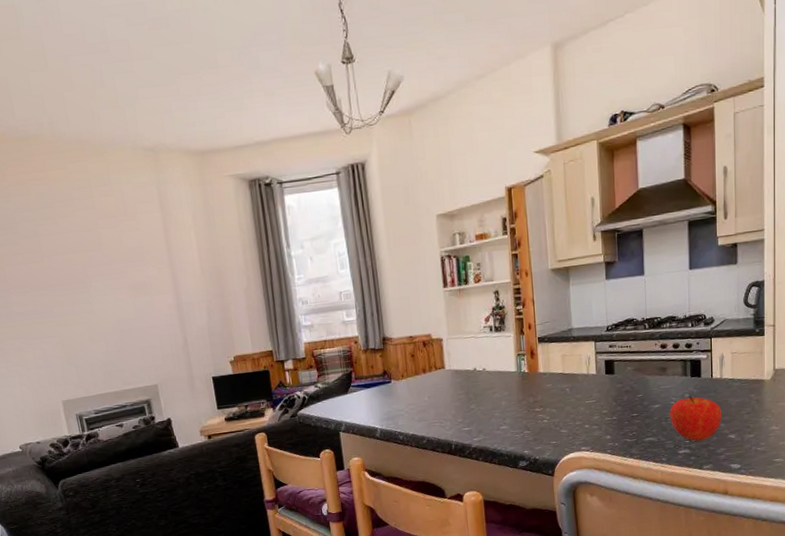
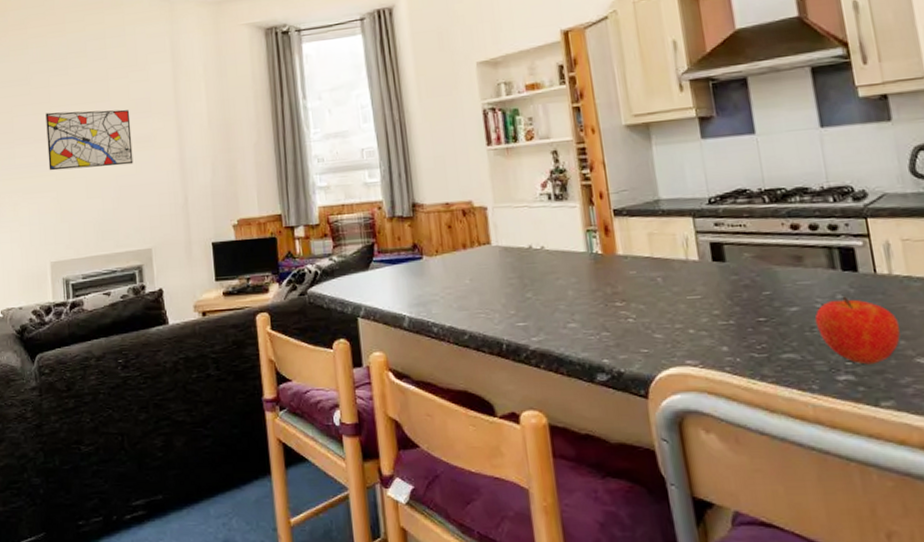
wall art: none [38,258,133,318] -> present [45,109,134,171]

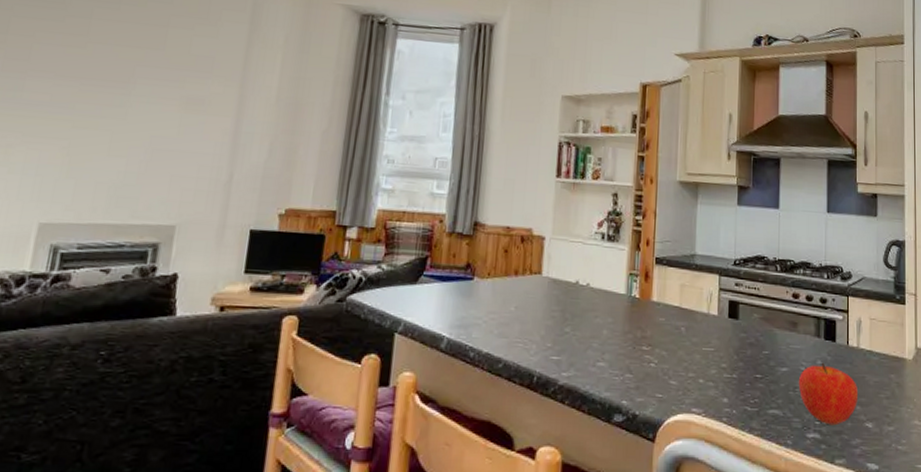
wall art: present [45,109,134,171] -> none [66,47,187,127]

